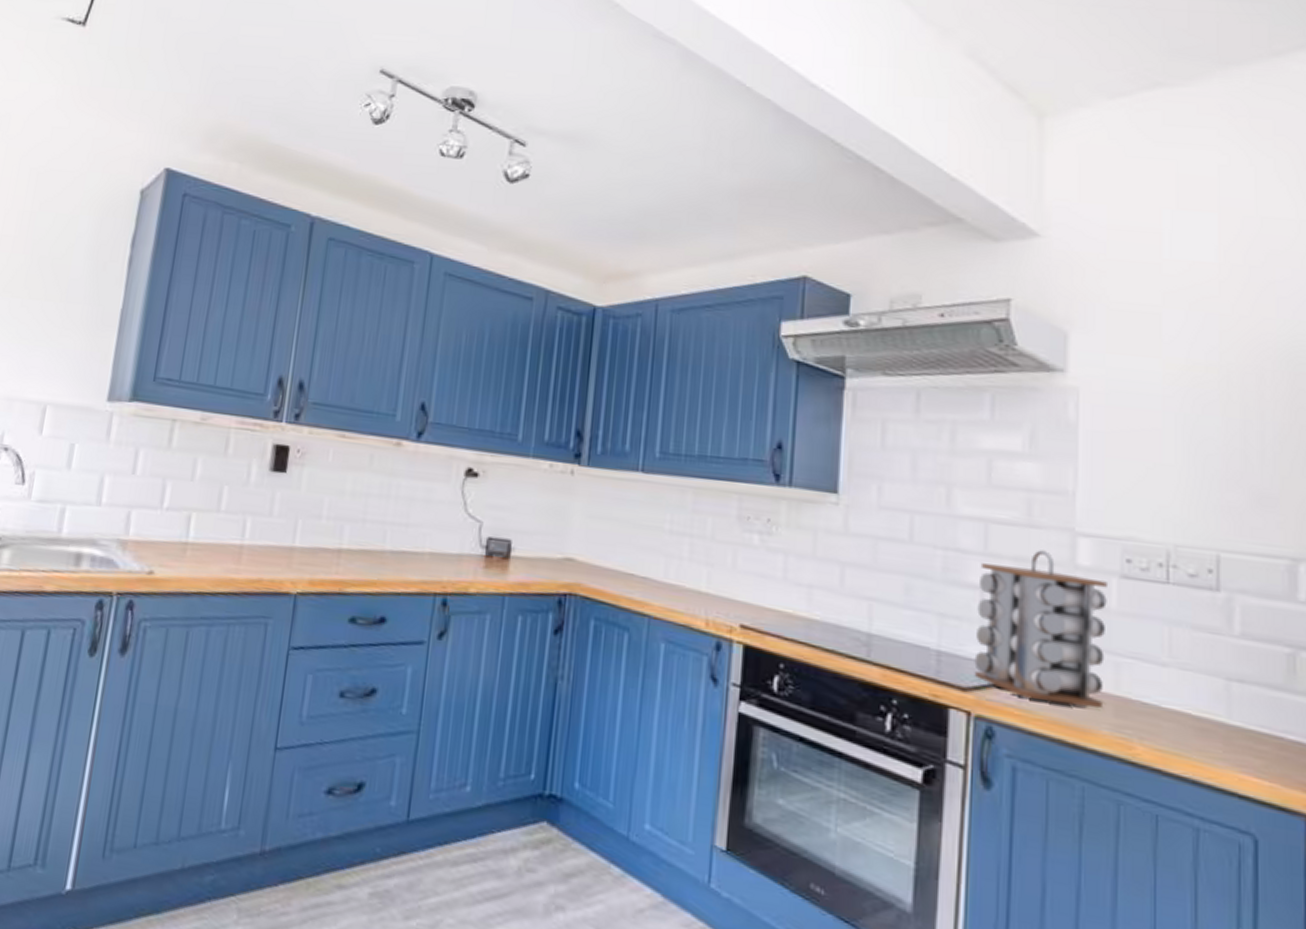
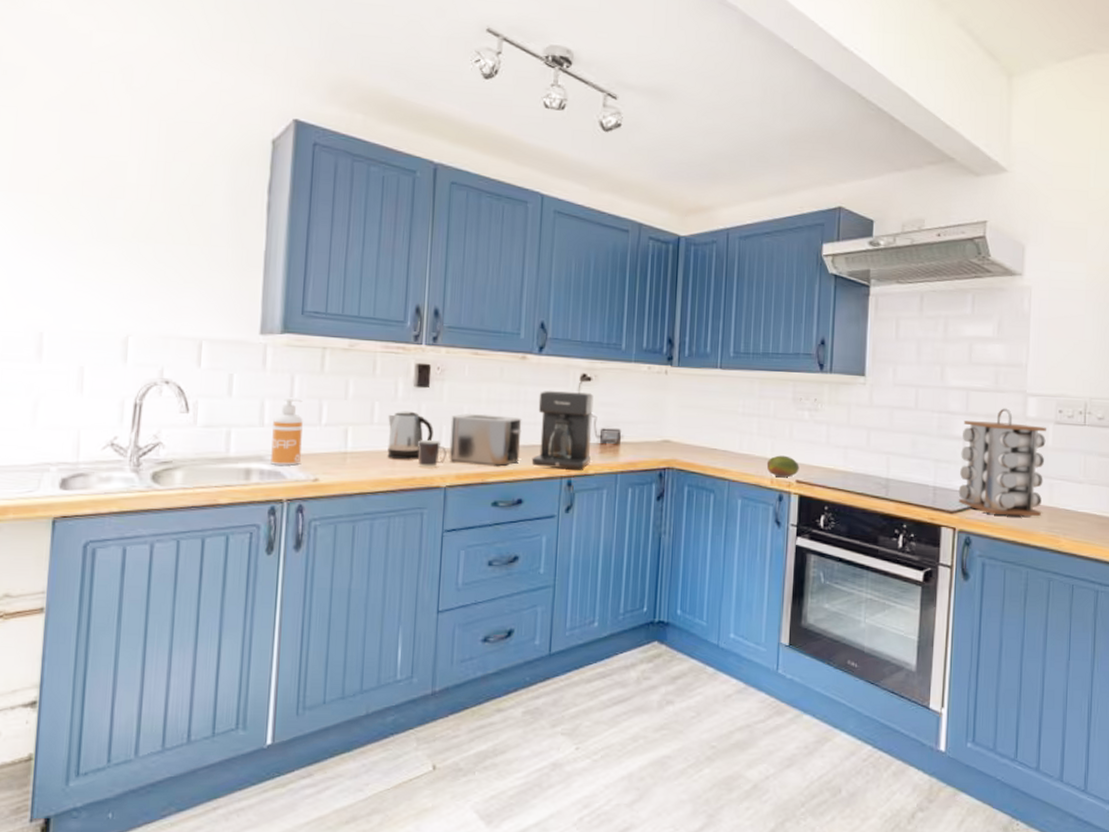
soap dispenser: none [104,475,145,554] -> present [271,398,303,466]
kettle: none [232,498,288,559] -> present [387,411,433,461]
mug: none [265,534,301,570] -> present [417,439,447,468]
toaster: none [302,507,392,576] -> present [449,414,522,468]
coffee maker: none [399,485,480,587] -> present [531,390,594,470]
fruit: none [700,589,745,621] -> present [766,455,799,478]

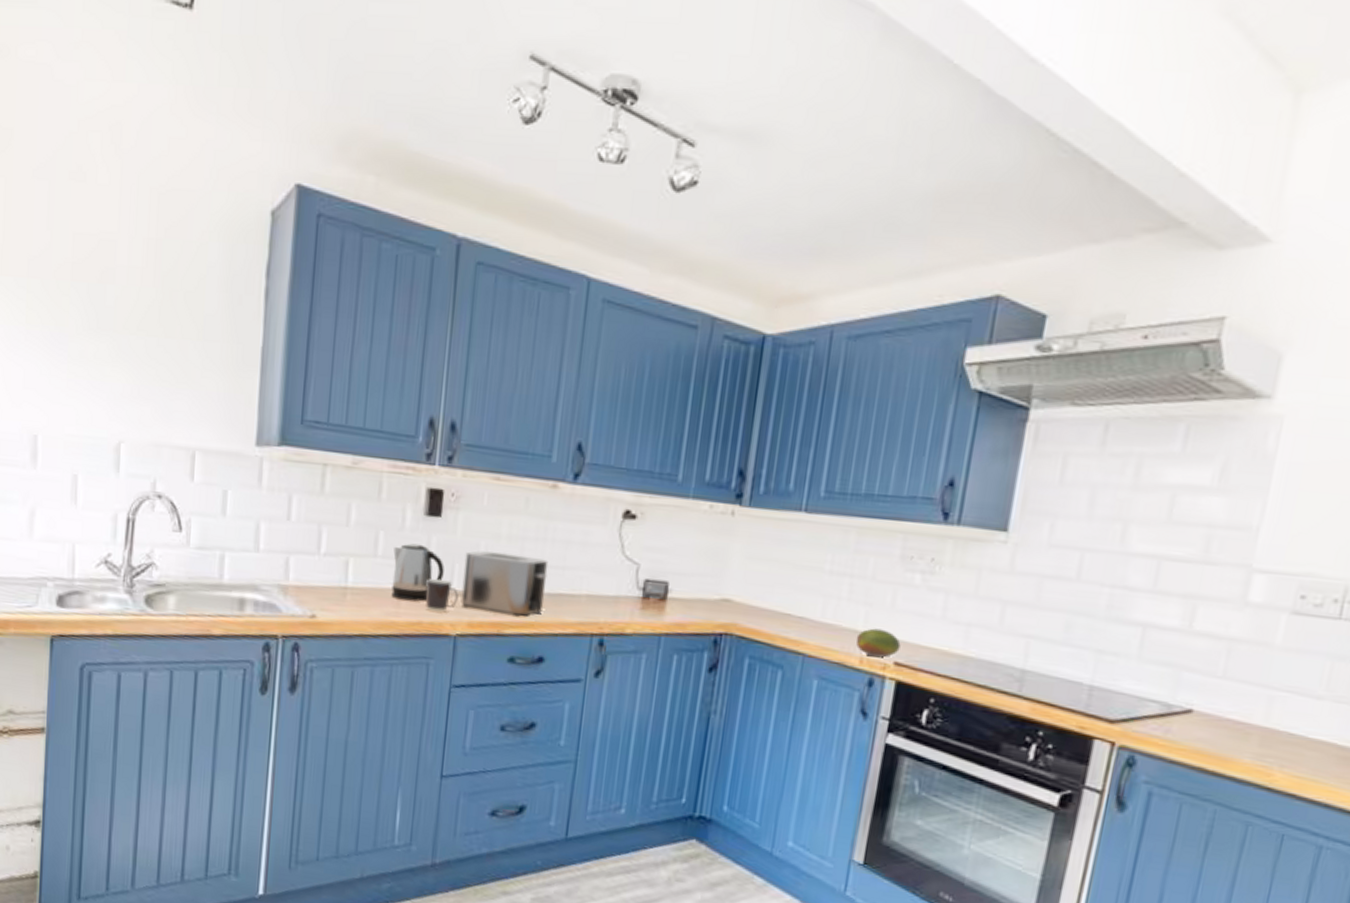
soap dispenser: present [271,398,303,466] -> none [266,521,301,599]
coffee maker: present [531,390,594,470] -> none [557,528,638,628]
spice rack: present [958,408,1047,517] -> none [1123,587,1278,738]

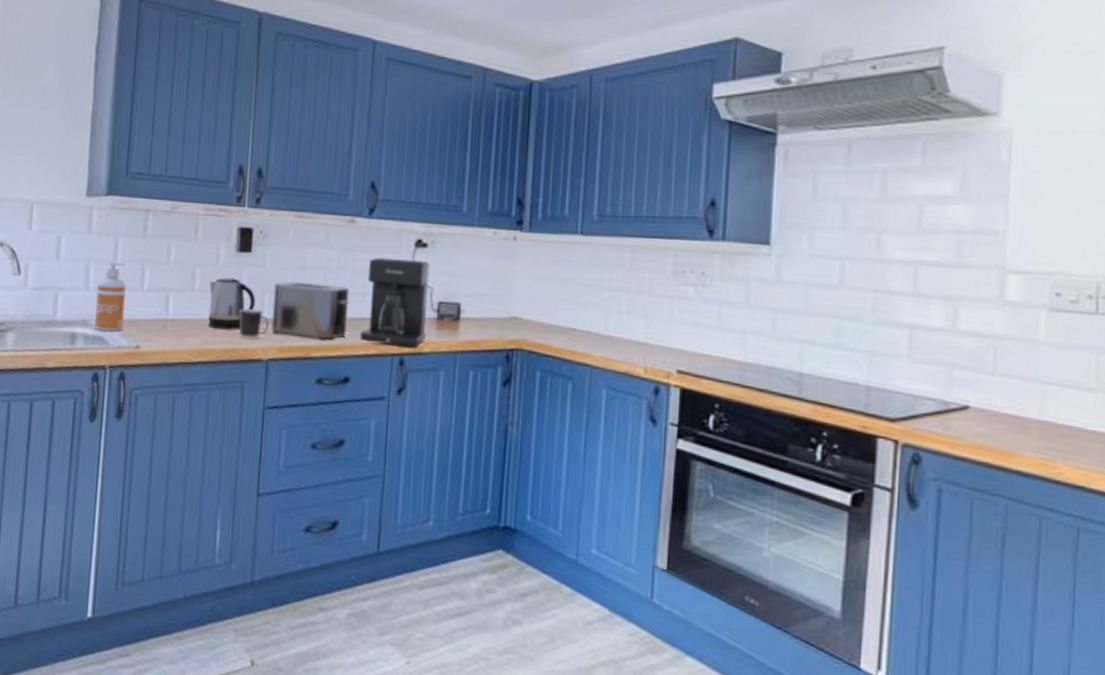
soap dispenser: none [266,521,301,599] -> present [95,262,126,332]
coffee maker: none [557,528,638,628] -> present [359,257,430,348]
fruit: present [855,628,901,658] -> none [638,339,681,367]

